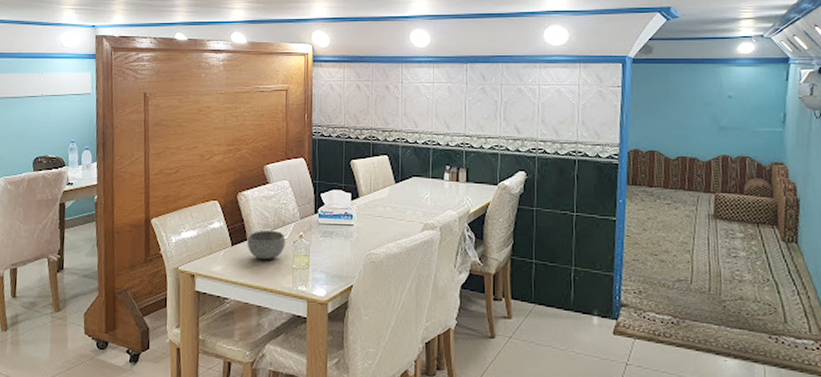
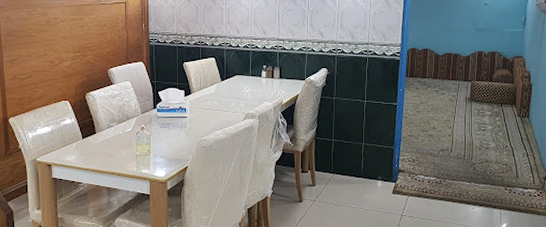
bowl: present [247,230,286,260] -> none [96,124,129,149]

